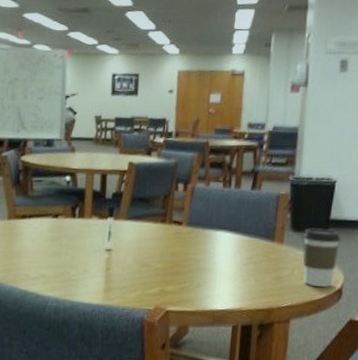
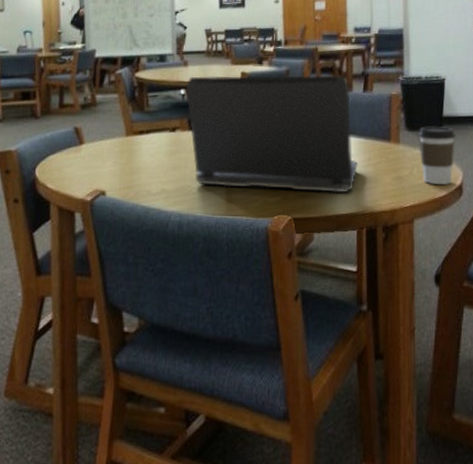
laptop computer: none [72,163,240,290] -> present [186,75,359,193]

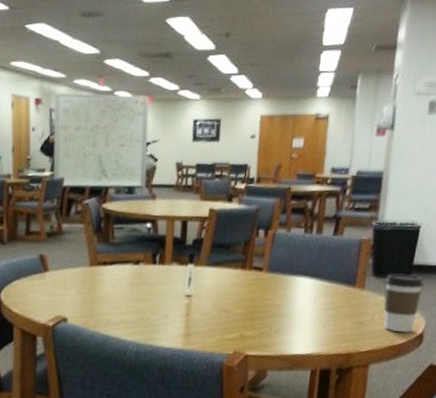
laptop computer: present [186,75,359,193] -> none [152,210,320,335]

